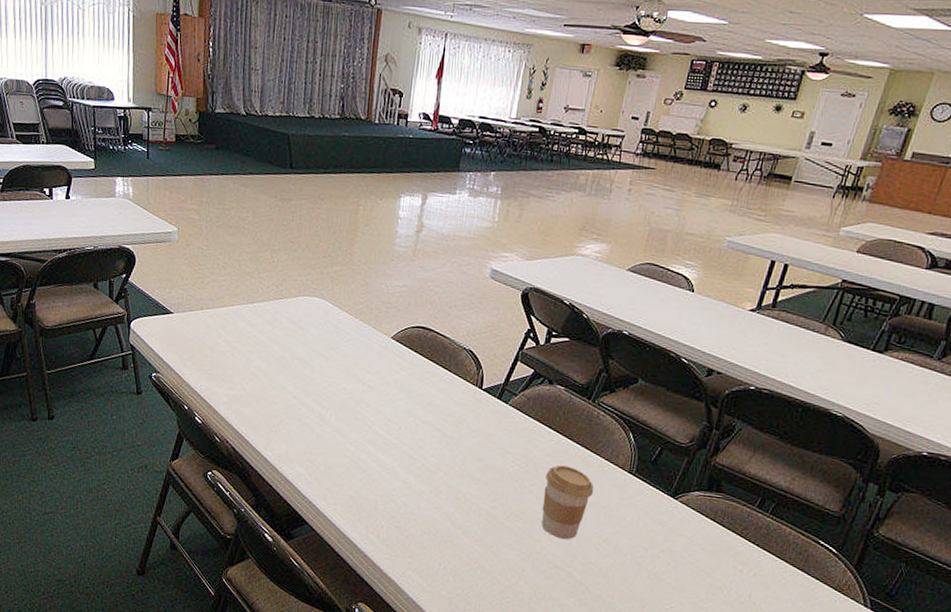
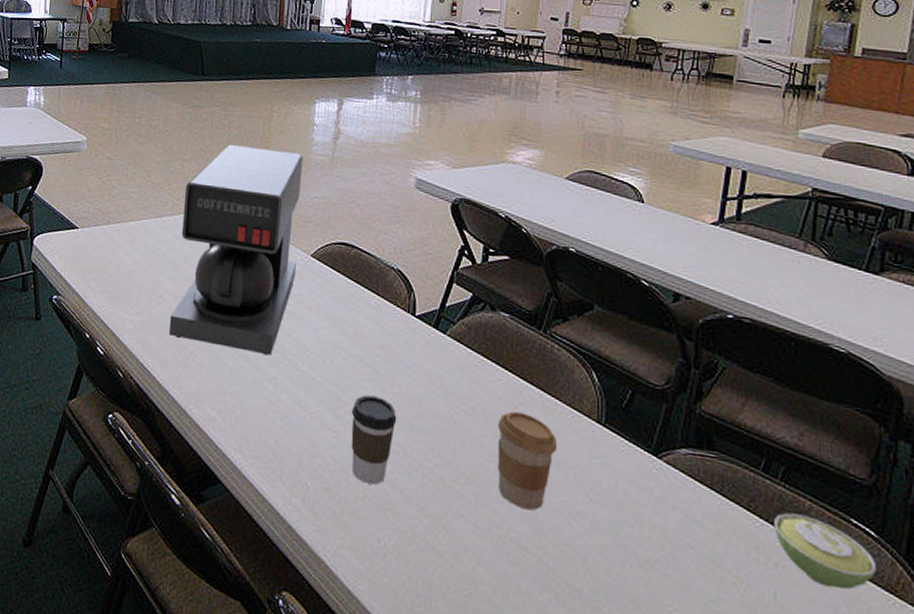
coffee maker: none [260,236,387,423] -> present [168,145,303,356]
coffee cup: none [419,454,461,523] -> present [351,395,397,485]
sugar bowl: none [758,537,832,590] -> present [774,512,876,590]

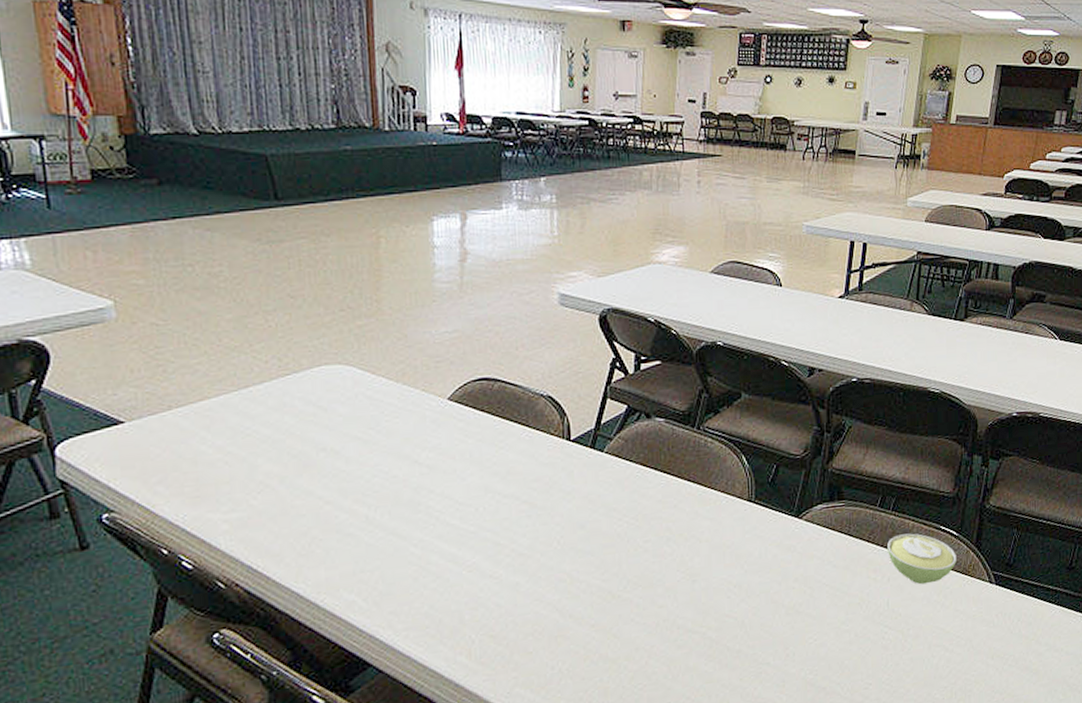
coffee maker: present [168,145,303,356] -> none [273,283,432,526]
coffee cup: present [351,395,397,485] -> none [512,530,561,619]
coffee cup: present [497,411,558,511] -> none [660,509,715,597]

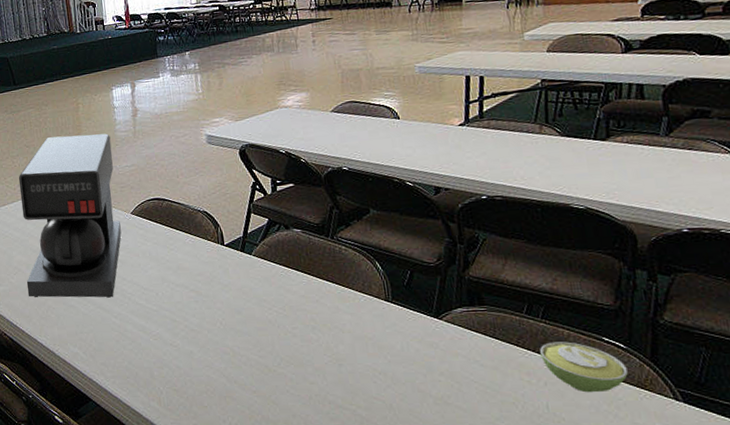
coffee maker: none [273,283,432,526] -> present [18,133,122,298]

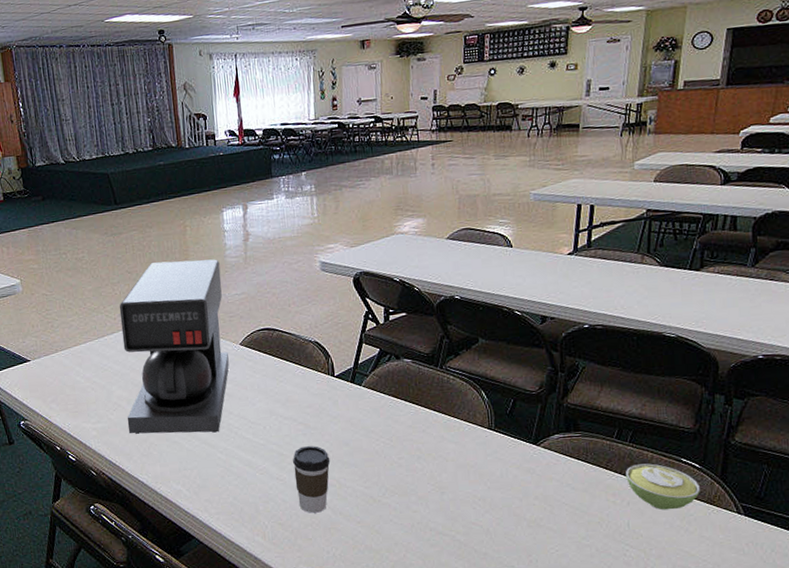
coffee cup: none [186,313,223,381] -> present [293,446,331,513]

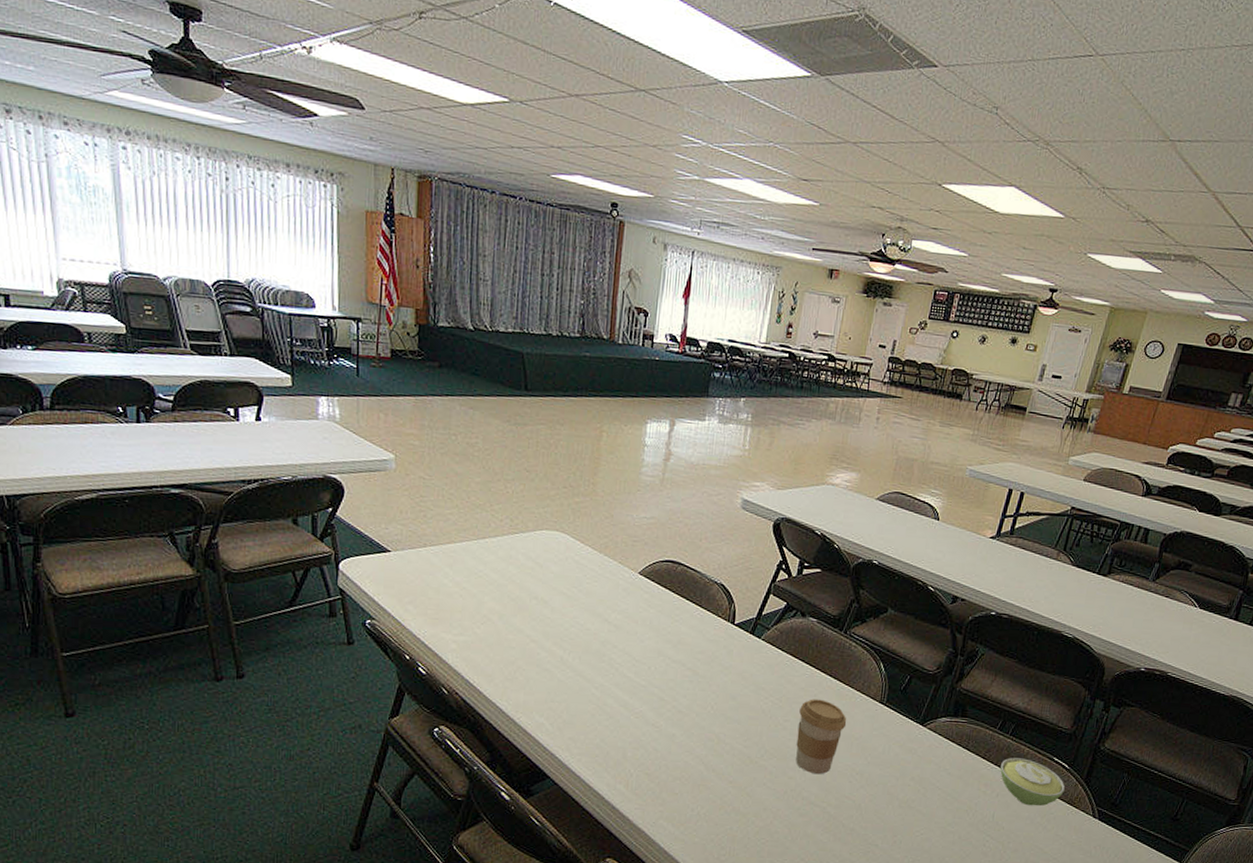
coffee maker: present [119,259,229,434] -> none [494,465,633,666]
coffee cup: present [293,446,331,513] -> none [671,694,713,767]
coffee cup: none [411,433,460,505] -> present [796,699,847,775]

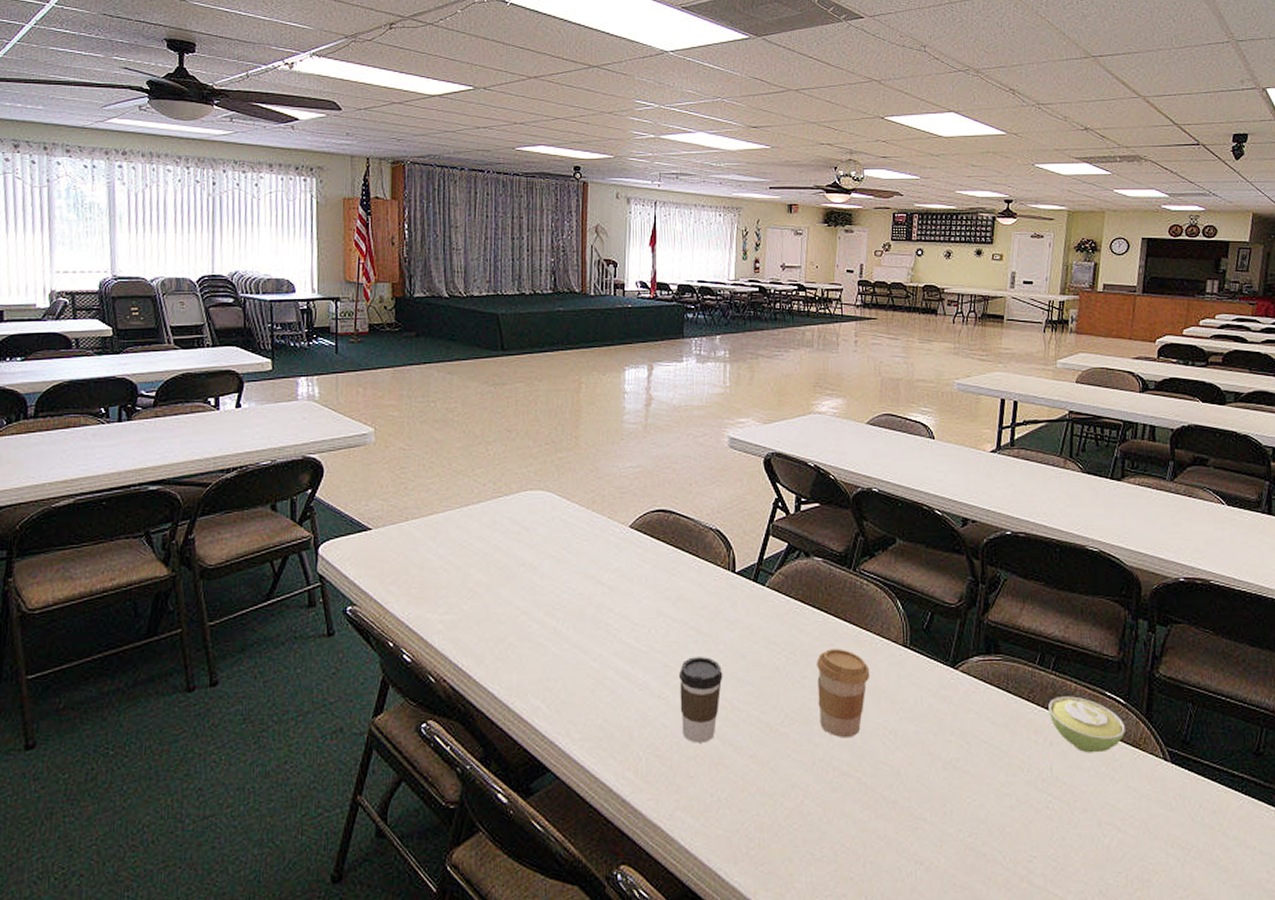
coffee cup: none [671,694,713,767] -> present [679,657,723,743]

